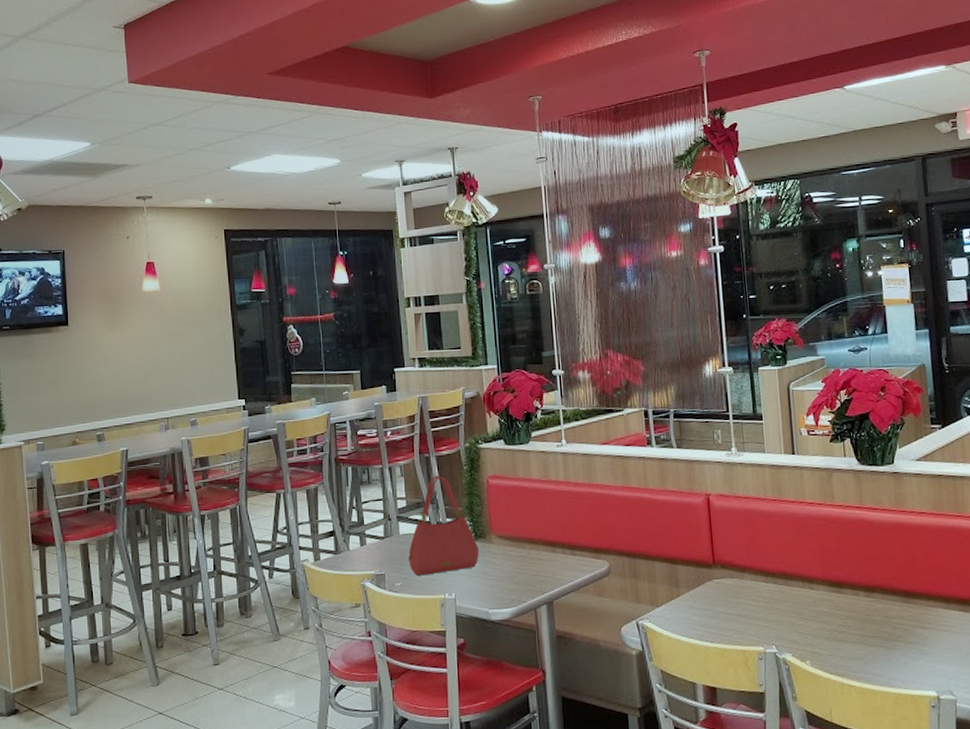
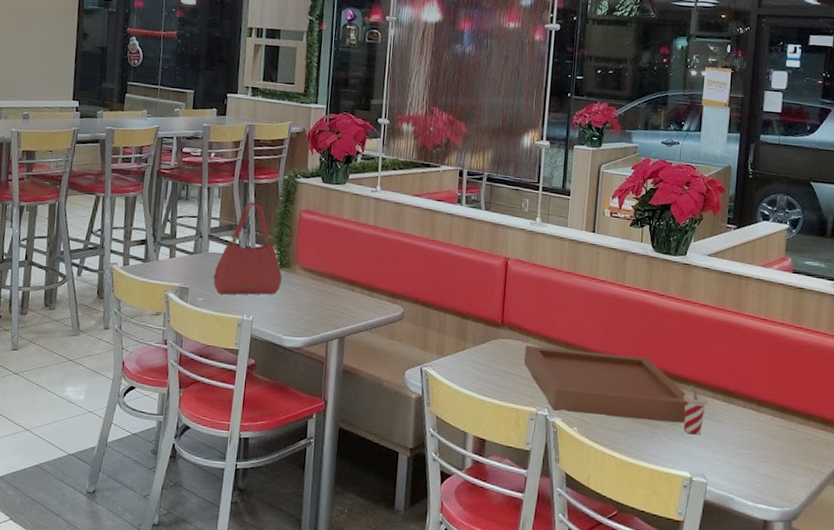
tray: none [742,576,922,646] -> present [523,345,687,423]
beverage cup: none [915,596,943,651] -> present [683,383,709,435]

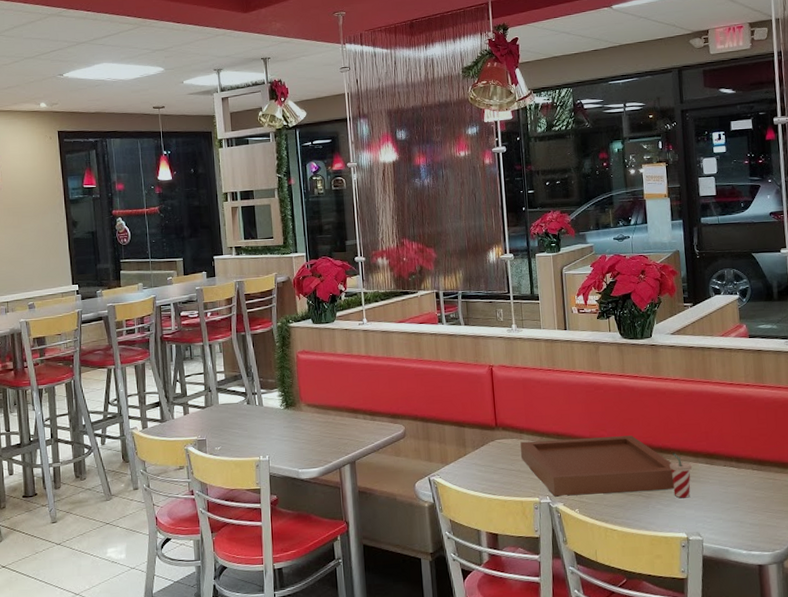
handbag: present [213,202,282,295] -> none [227,352,290,441]

